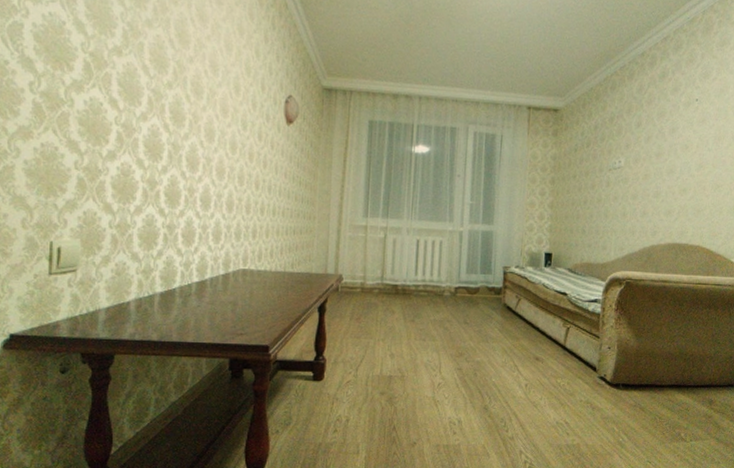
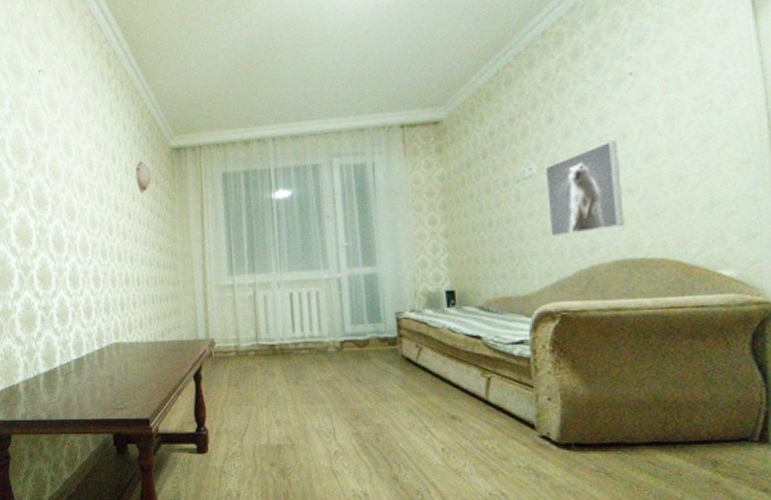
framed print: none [627,149,681,219] -> present [545,140,624,237]

